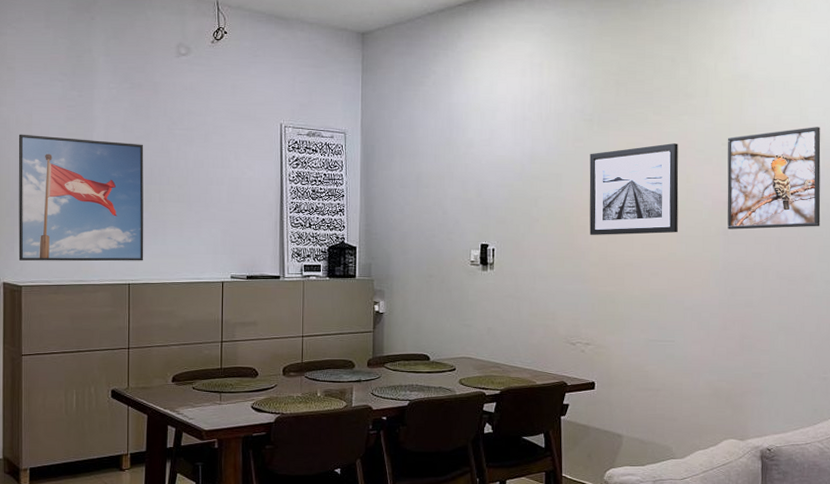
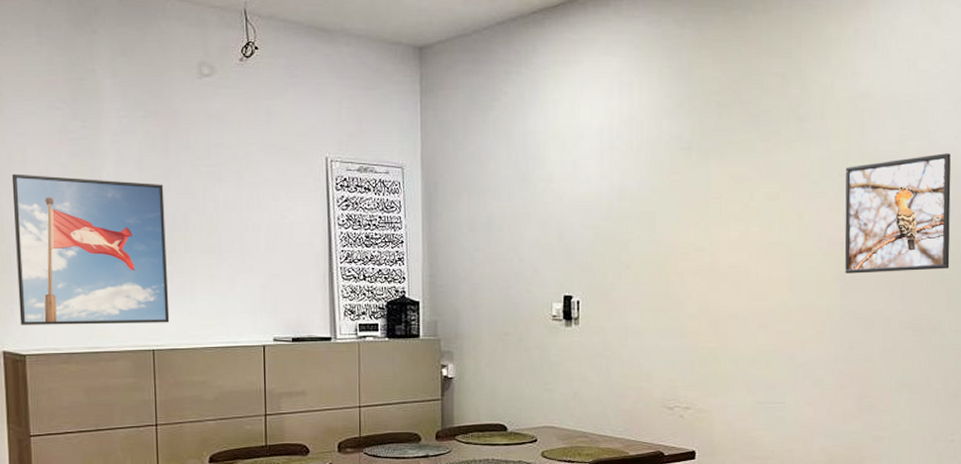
wall art: present [589,143,679,235] -> none [687,175,790,283]

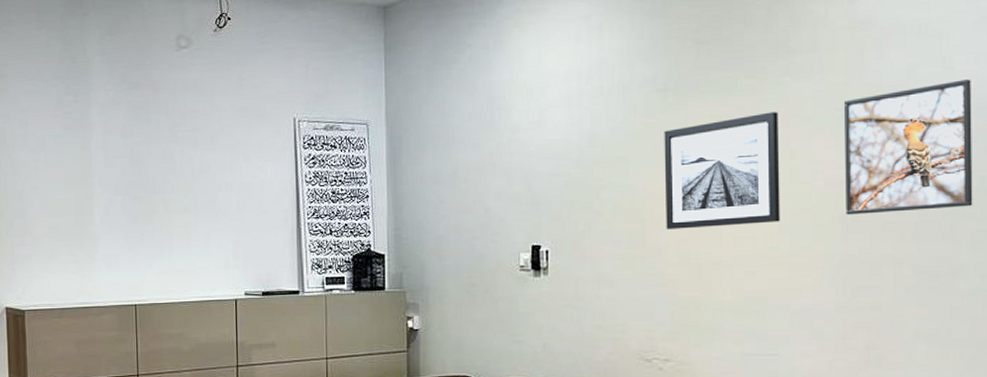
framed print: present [11,173,170,325] -> none [14,146,150,283]
wall art: none [687,175,790,283] -> present [664,112,780,229]

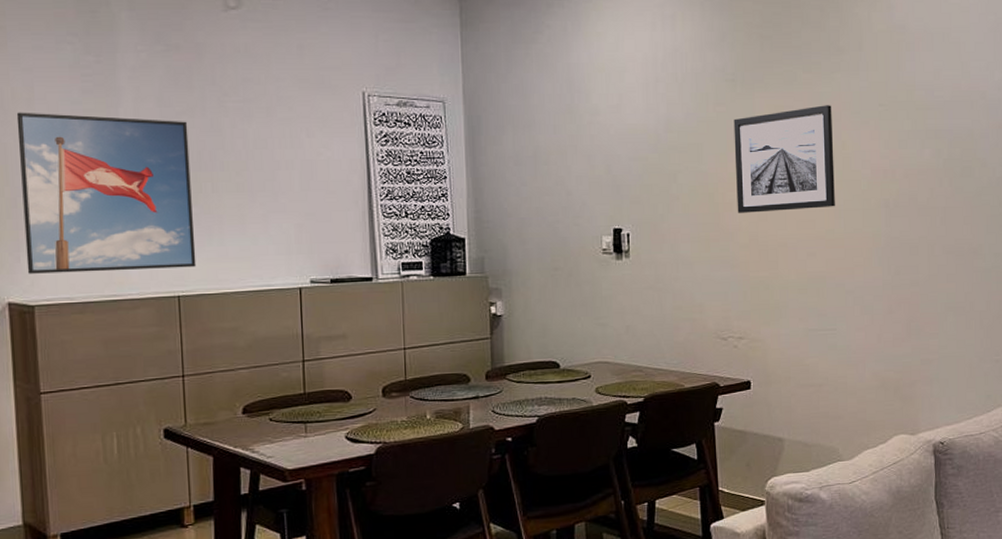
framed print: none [14,146,150,283] -> present [16,112,196,274]
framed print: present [844,79,973,215] -> none [886,83,987,201]

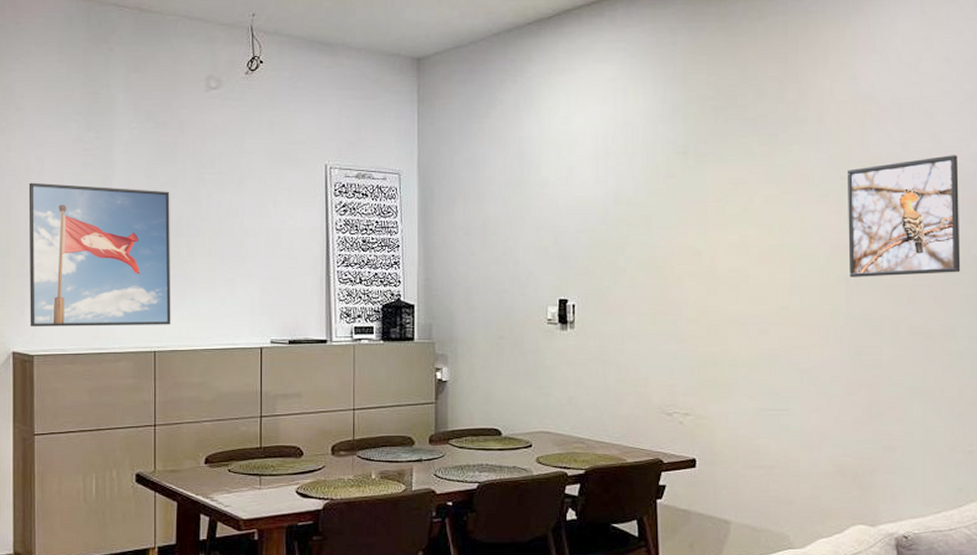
wall art: present [733,105,835,213] -> none [684,178,791,287]
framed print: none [886,83,987,201] -> present [848,155,961,277]

